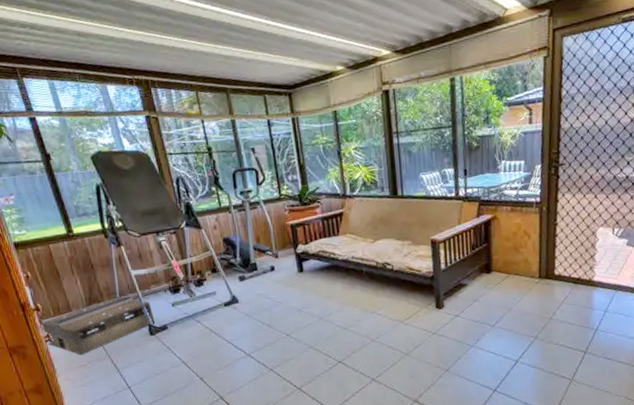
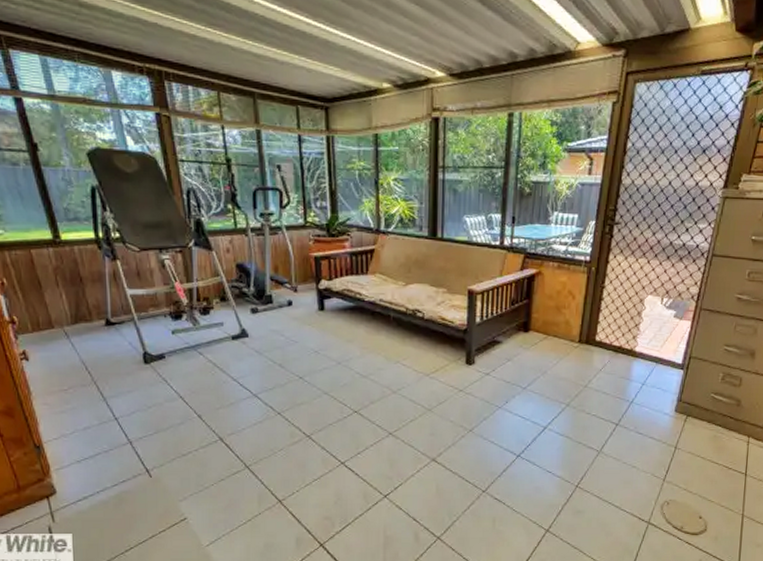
ceiling vent: present [41,296,155,355] -> none [16,317,151,379]

